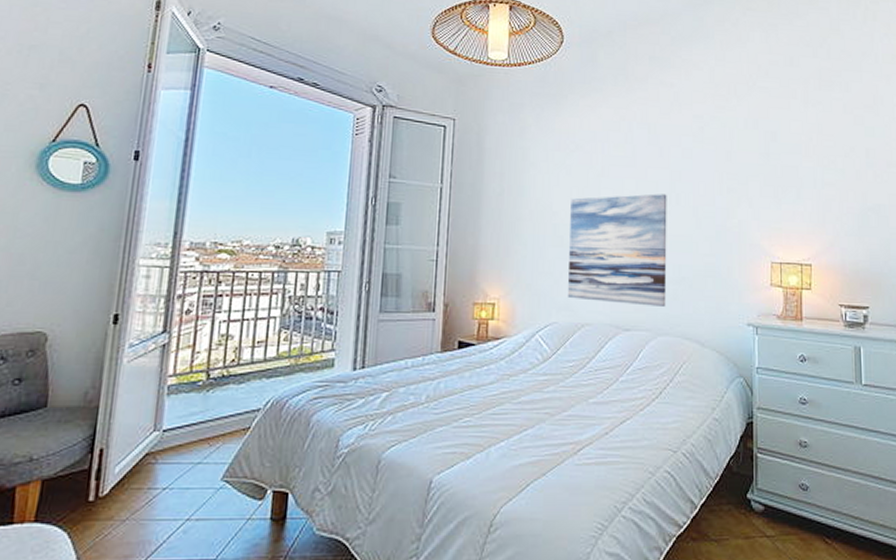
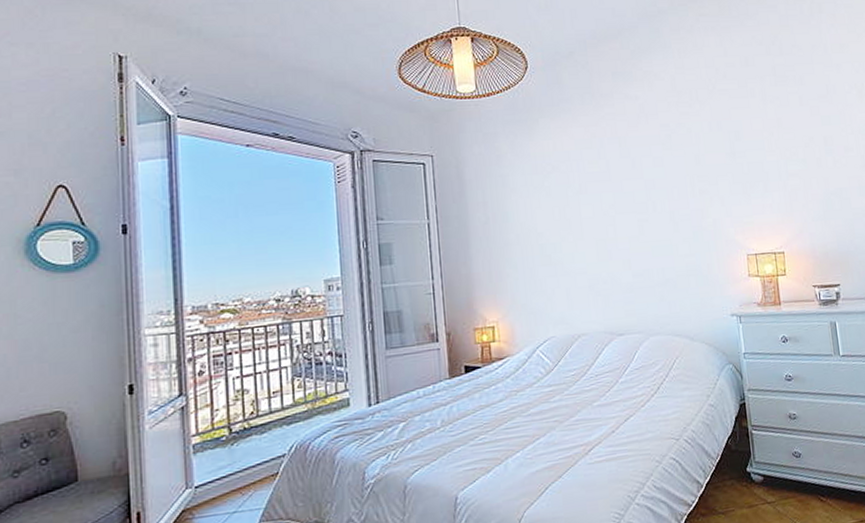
wall art: present [567,194,667,306] -> none [554,203,655,313]

